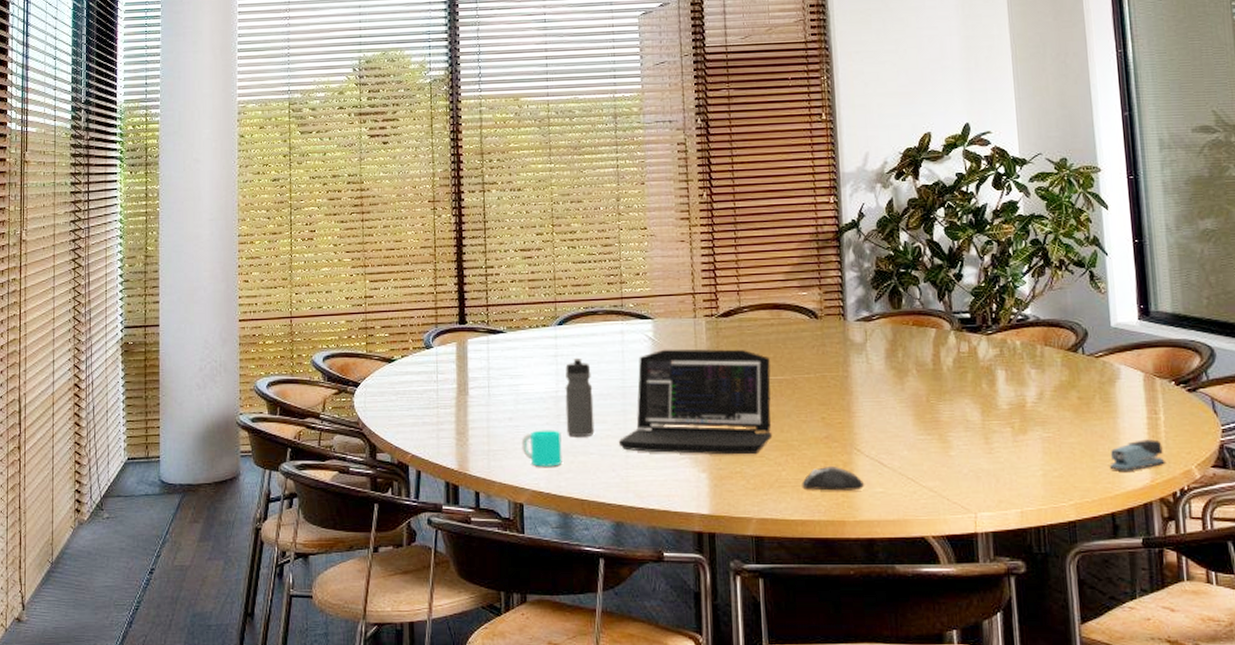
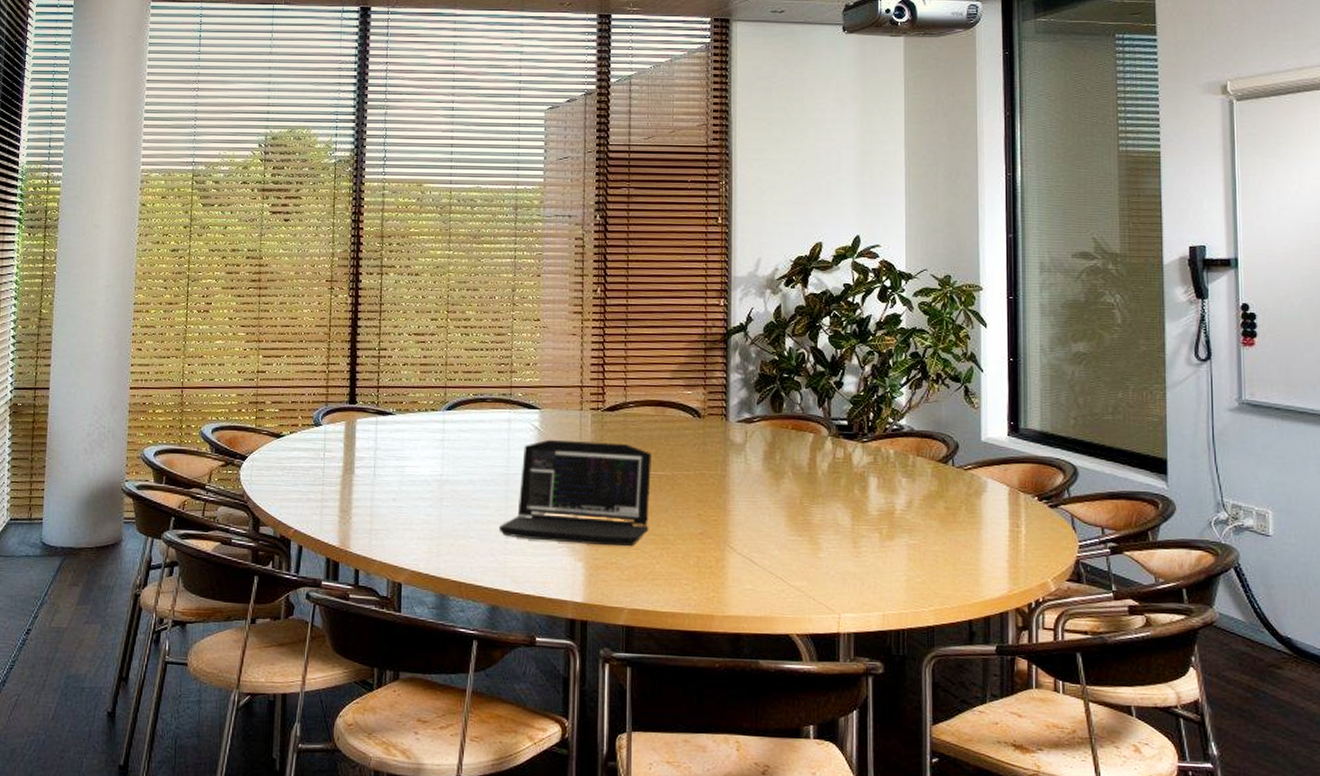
cup: present [521,430,562,467] -> none [403,512,443,549]
water bottle: present [565,357,595,436] -> none [448,443,477,520]
mouse: present [802,467,865,491] -> none [674,562,735,586]
stapler: present [1109,439,1165,471] -> none [970,551,1023,581]

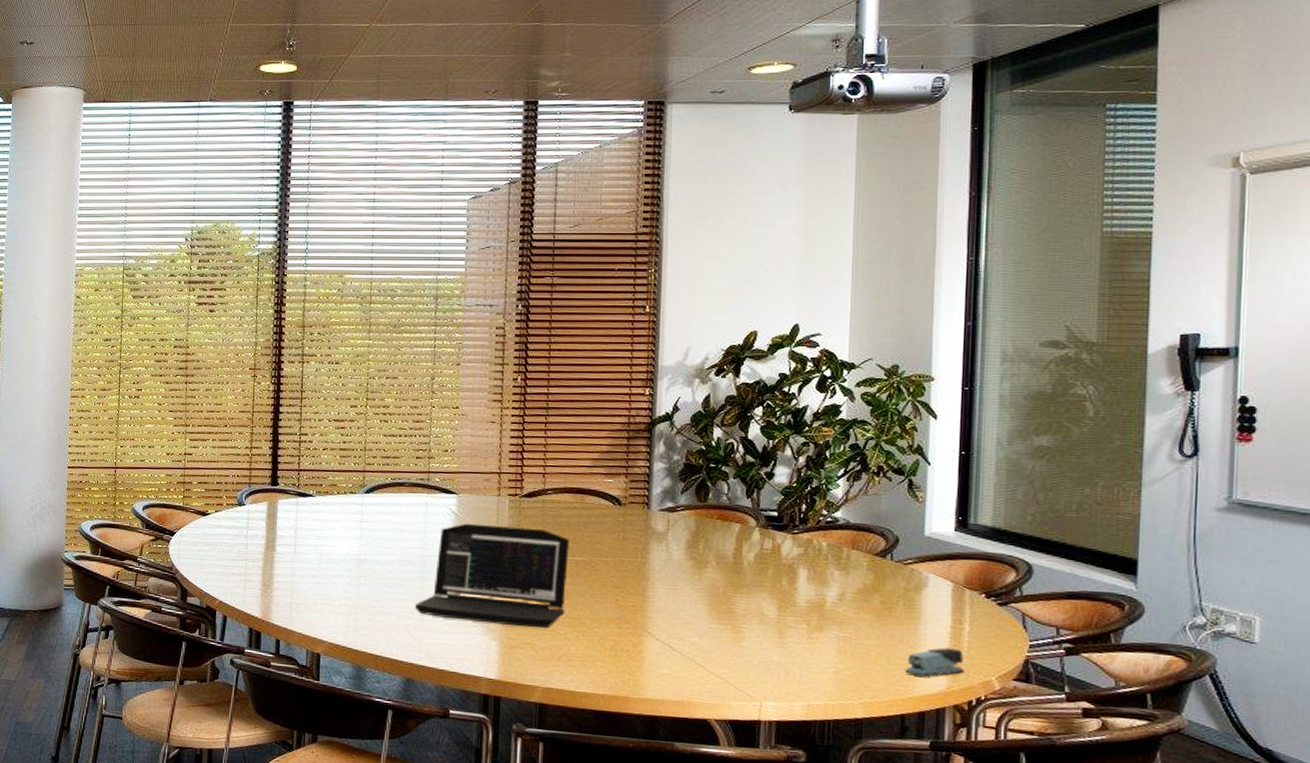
stapler: none [970,551,1023,581] -> present [905,647,964,677]

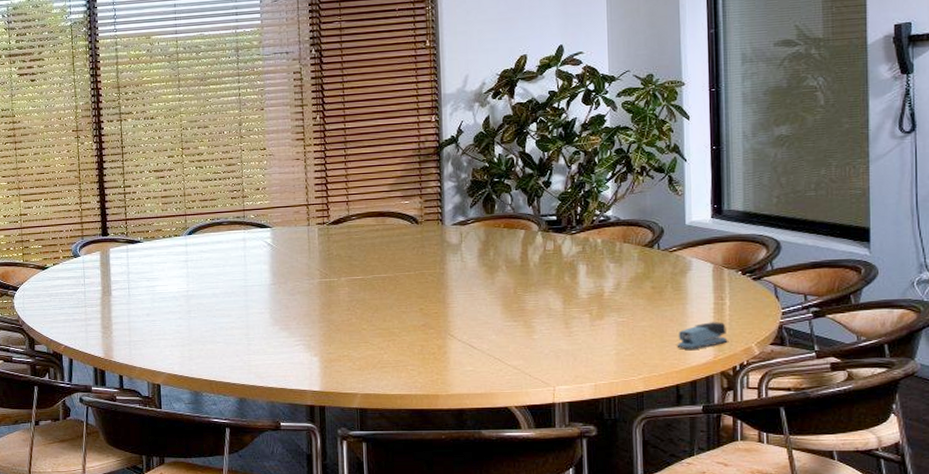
laptop: present [415,523,569,629] -> none [242,252,376,342]

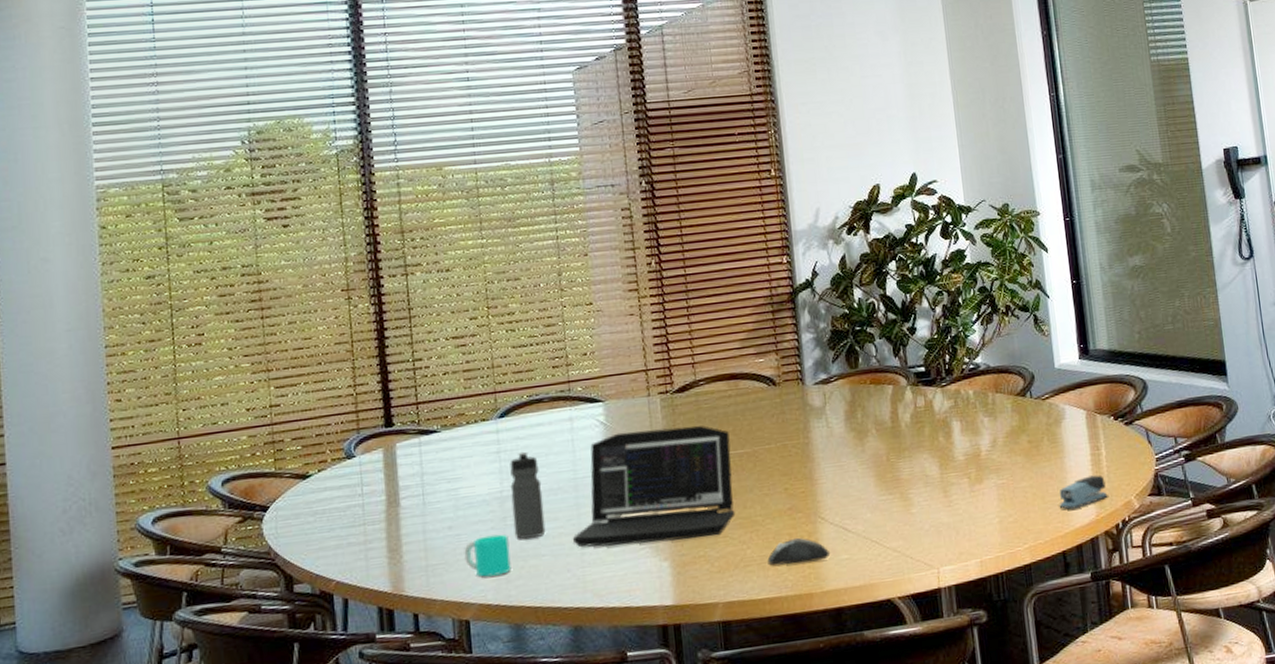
cup: none [158,323,193,354] -> present [464,534,511,577]
water bottle: none [194,262,221,328] -> present [510,451,546,539]
laptop: none [242,252,376,342] -> present [573,425,735,547]
mouse: none [401,350,457,370] -> present [767,538,831,565]

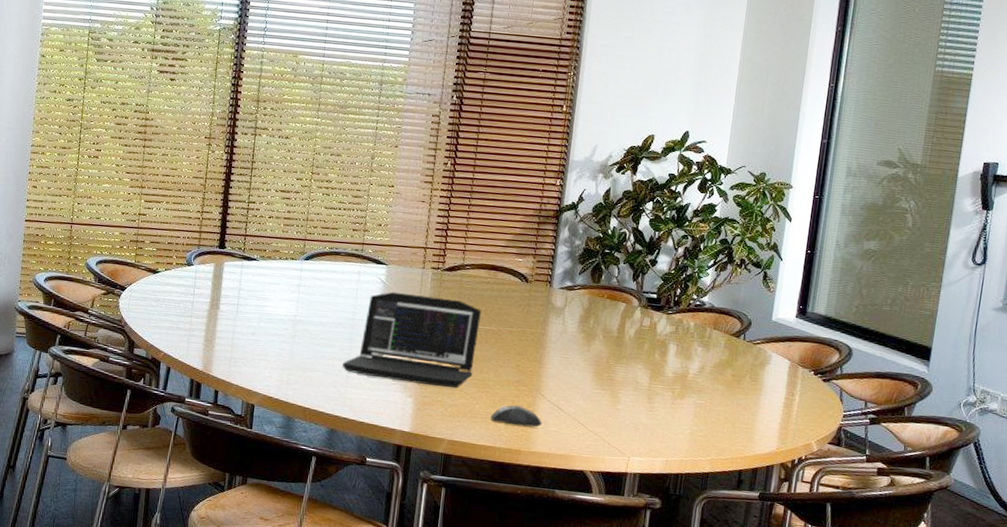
cup: present [464,534,511,577] -> none [259,346,295,378]
water bottle: present [510,451,546,539] -> none [299,289,328,356]
stapler: present [1059,475,1108,510] -> none [745,415,792,439]

